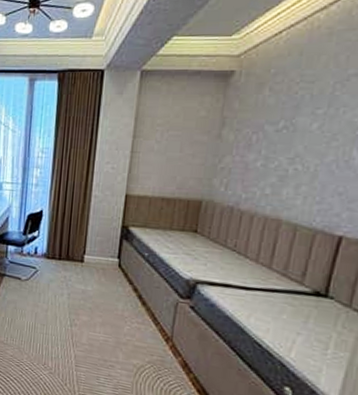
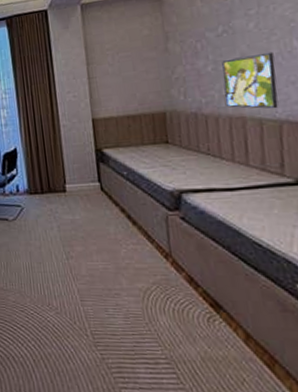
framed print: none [264,157,329,217] -> present [222,51,279,109]

